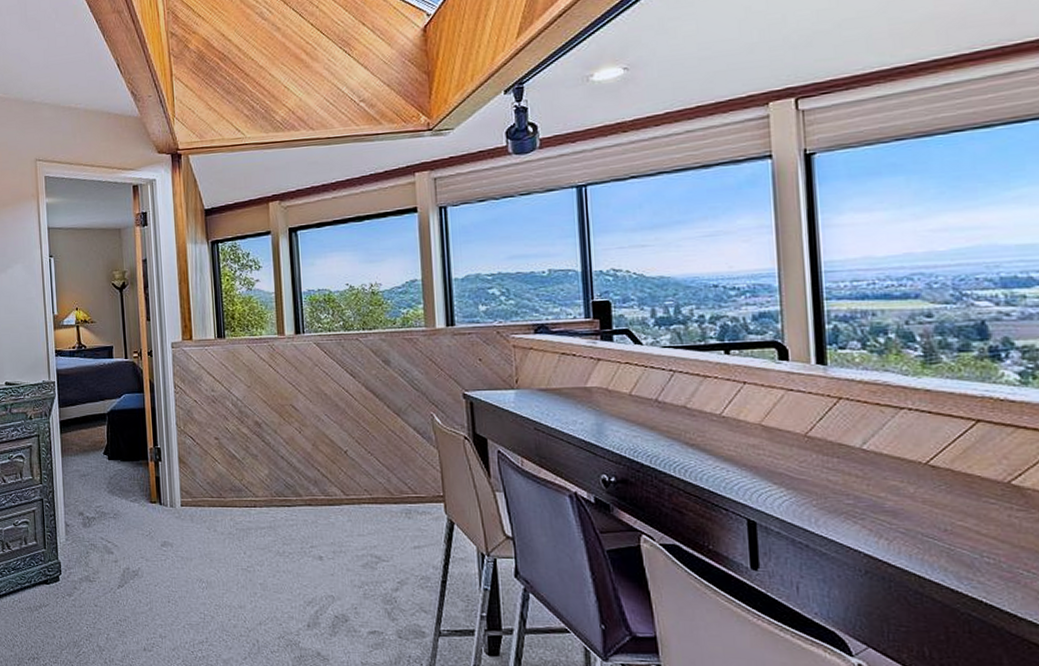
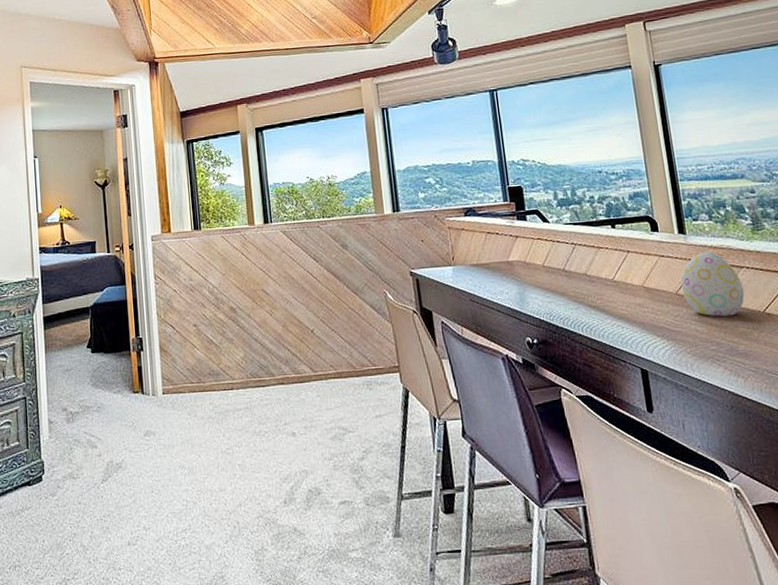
decorative egg: none [813,388,902,466] -> present [681,252,745,317]

